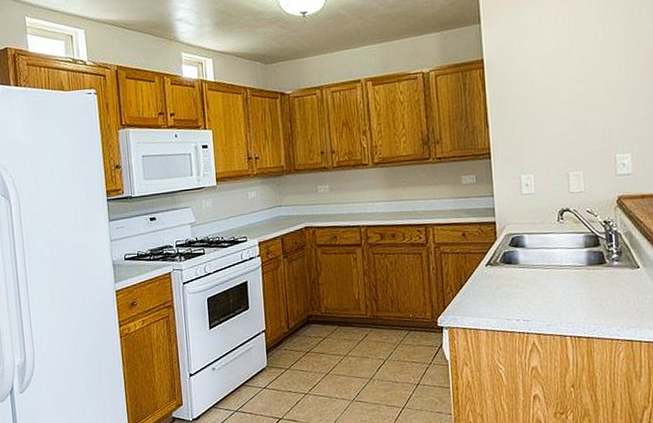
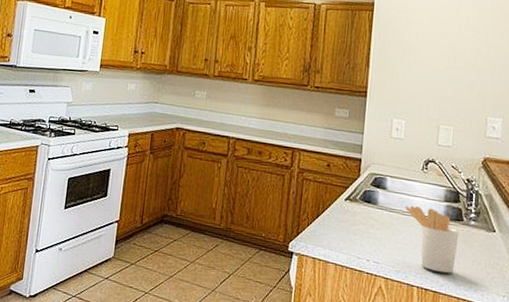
utensil holder: none [547,257,604,318] -> present [405,206,459,273]

